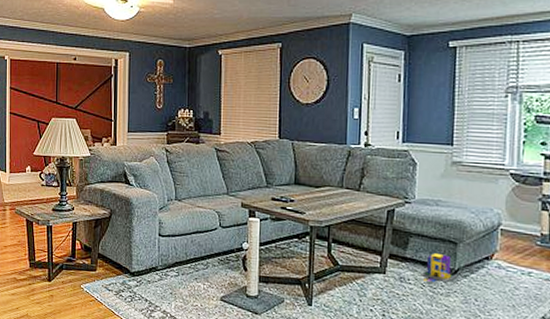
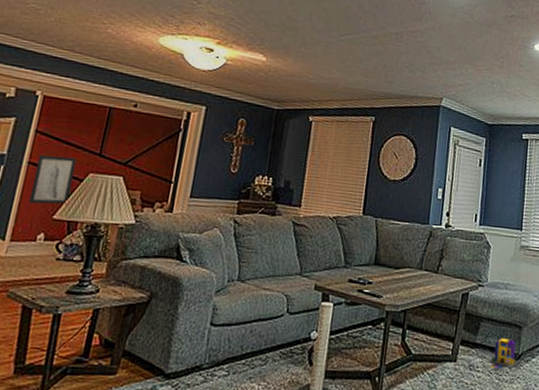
wall art: none [15,106,41,145] -> present [28,154,77,205]

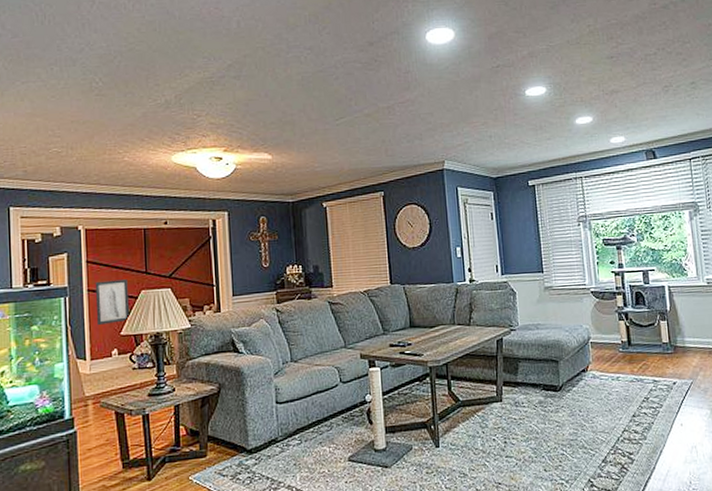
toy house: present [487,338,520,369] -> none [531,373,562,402]

